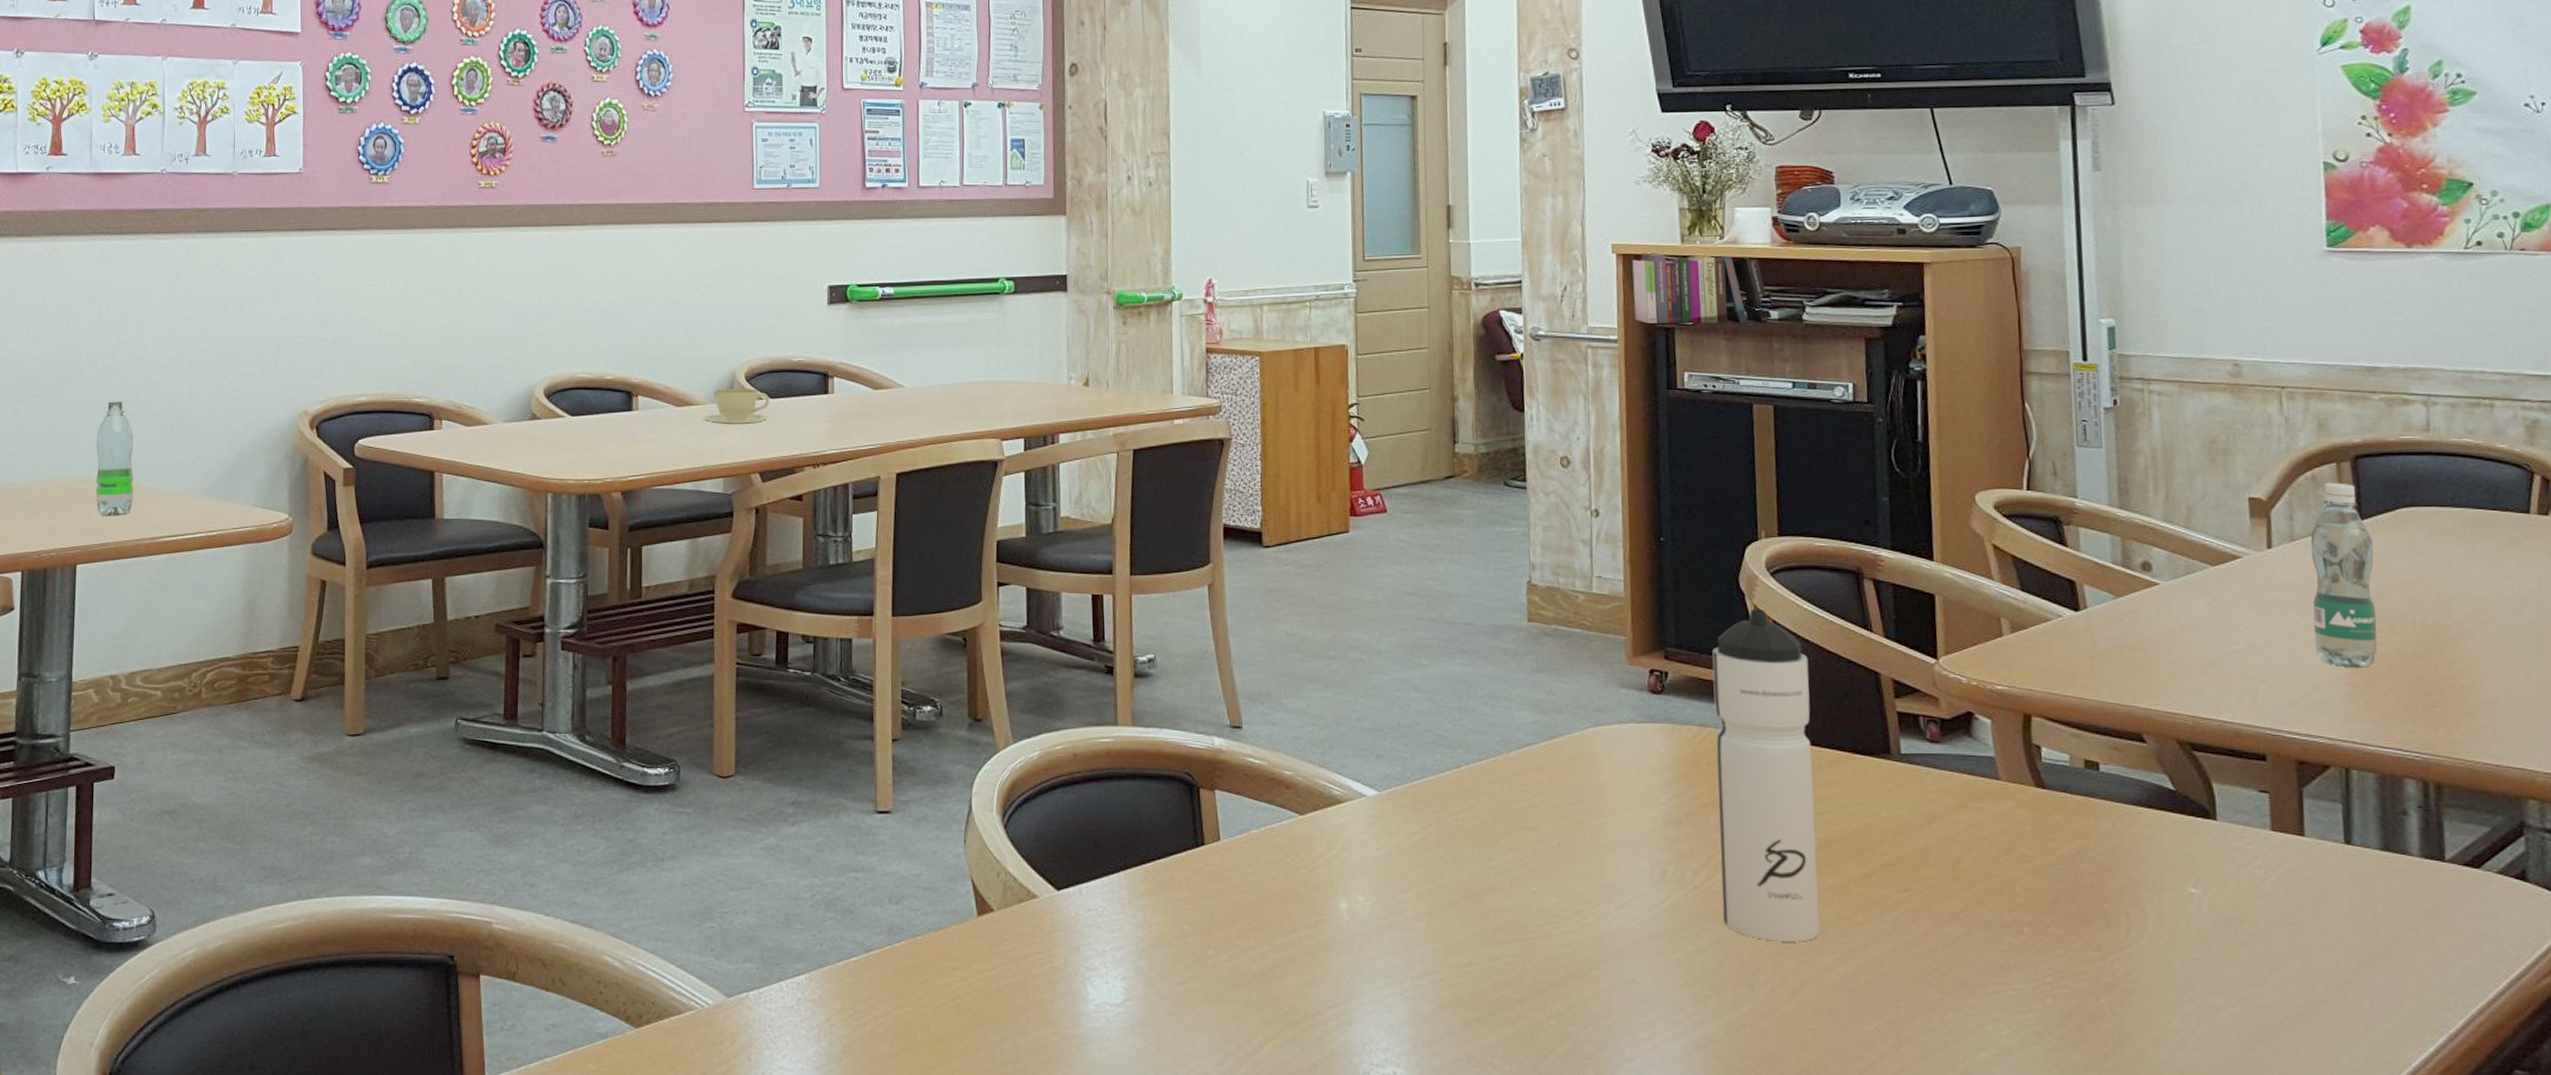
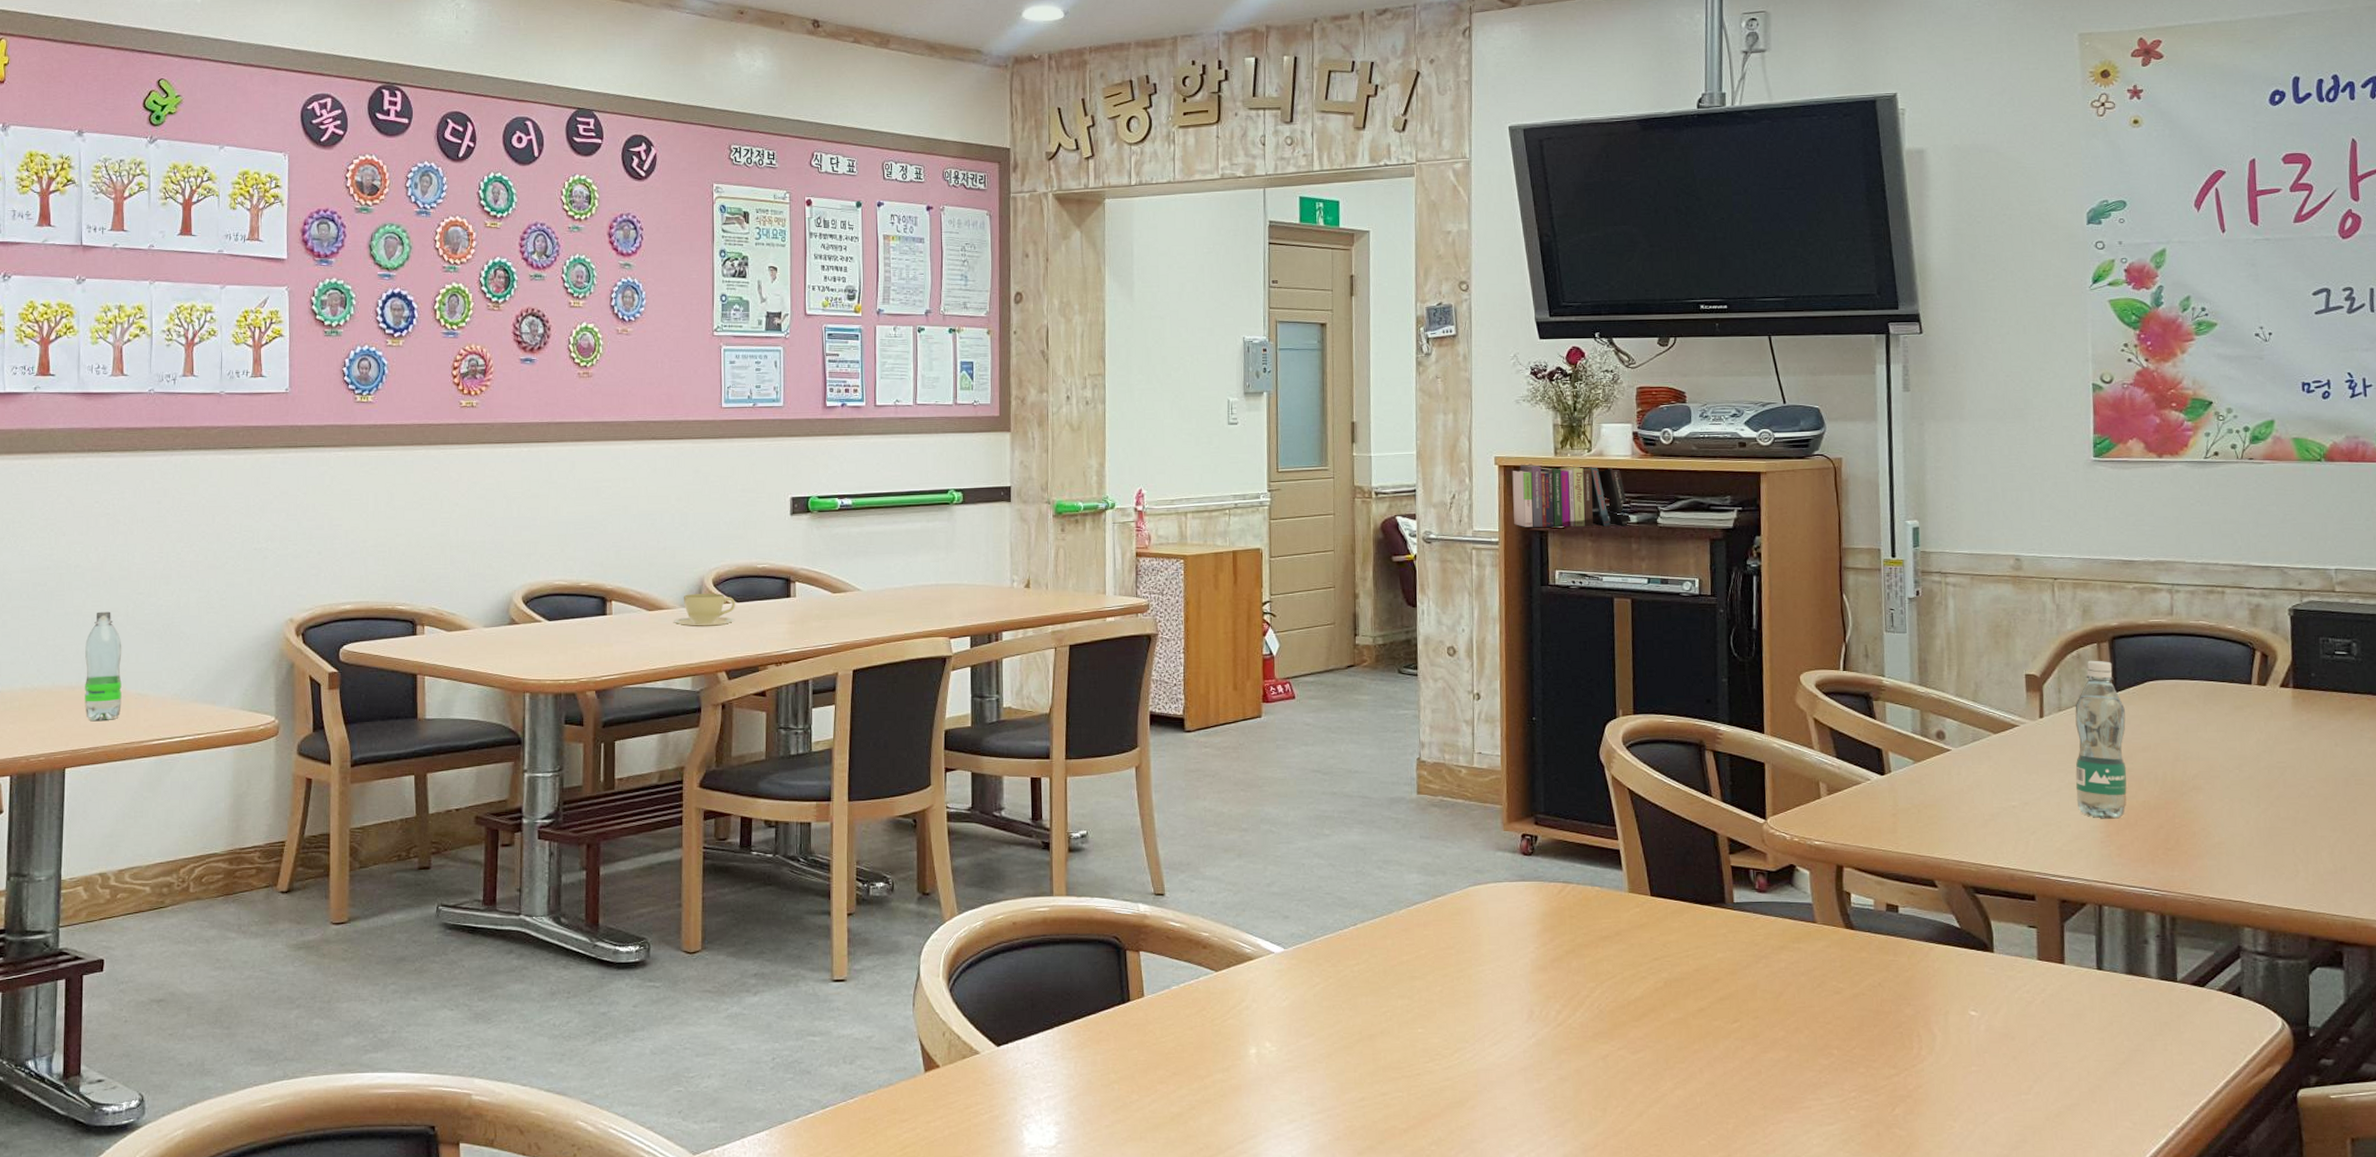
water bottle: present [1712,608,1820,942] -> none [1575,778,1663,1070]

